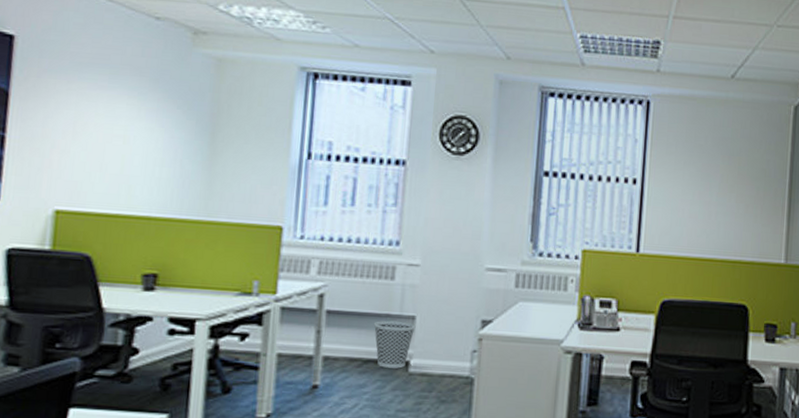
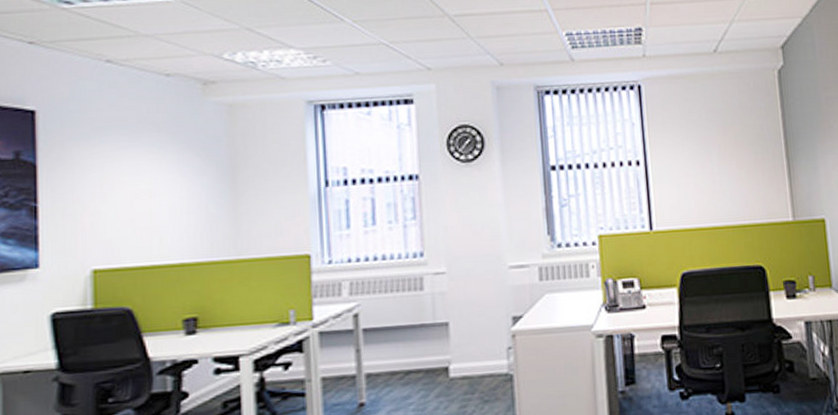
wastebasket: present [373,320,416,369] -> none [409,329,450,377]

